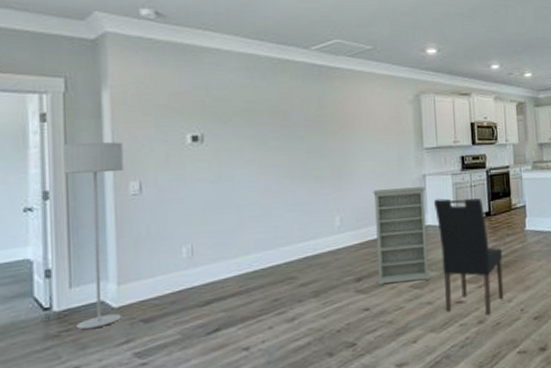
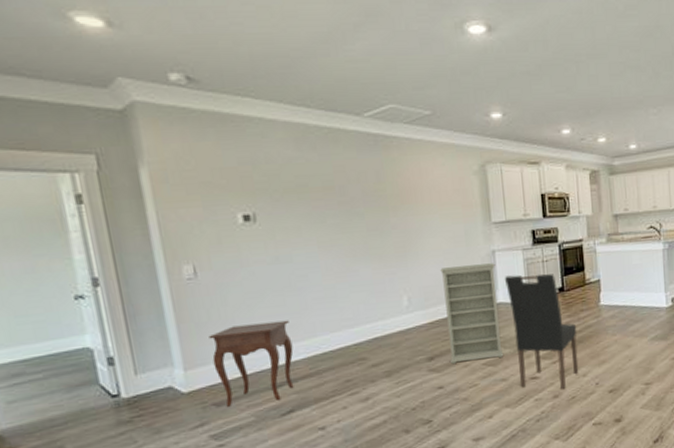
floor lamp: present [63,142,124,330] -> none [106,223,192,415]
side table: none [145,237,226,324] -> present [208,320,294,407]

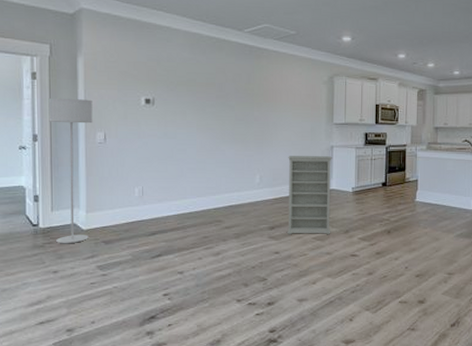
floor lamp: none [106,223,192,415] -> present [48,97,93,244]
side table: present [208,320,294,407] -> none [107,183,168,245]
dining chair: present [504,273,579,390] -> none [338,168,394,269]

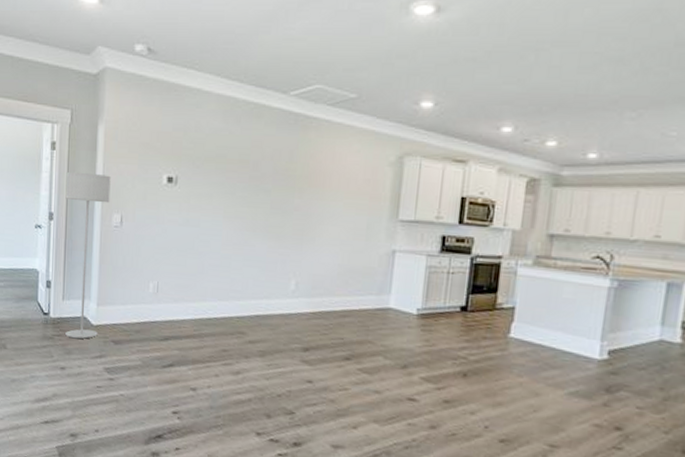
bookshelf: present [287,156,332,235] -> none [325,259,393,368]

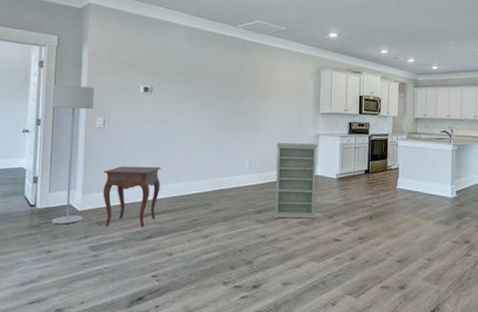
side table: none [119,275,186,352] -> present [103,166,161,227]
bookshelf: none [325,259,393,368] -> present [274,143,318,220]

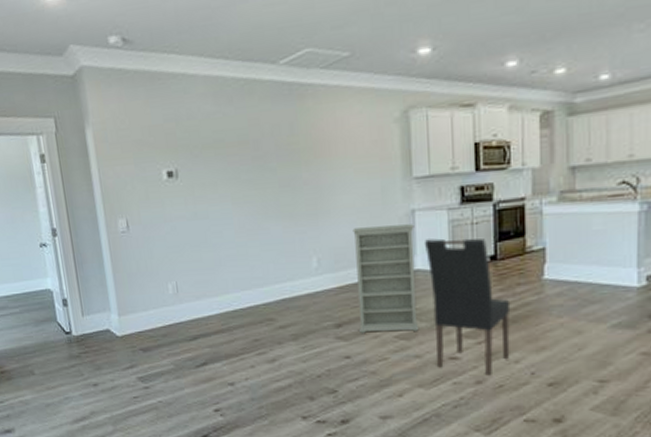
floor lamp: present [52,84,94,225] -> none [61,180,125,353]
side table: present [103,166,161,227] -> none [138,275,208,353]
dining chair: none [323,155,376,254] -> present [424,238,511,376]

